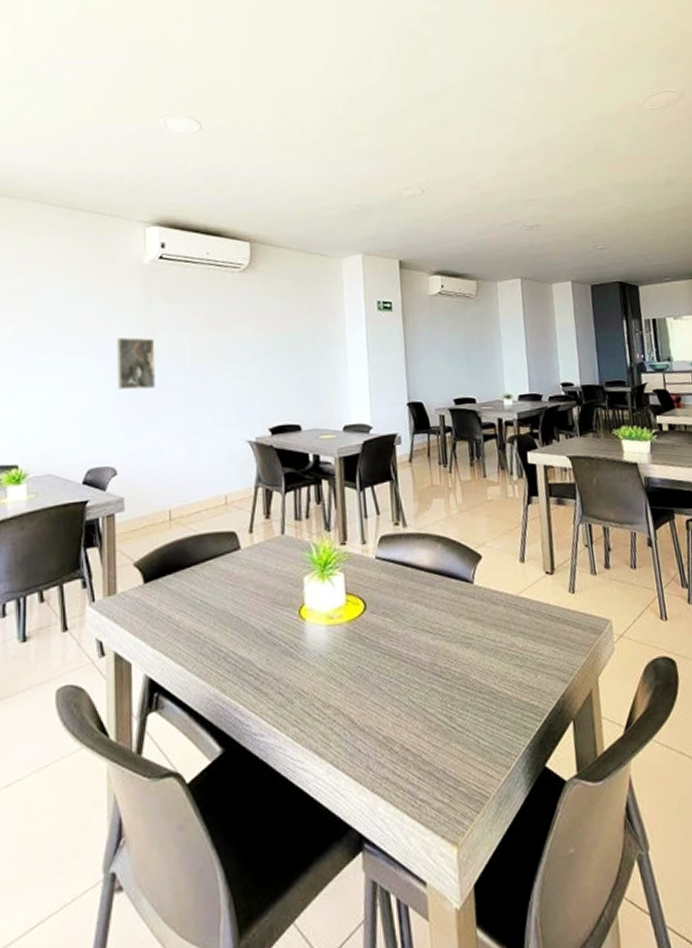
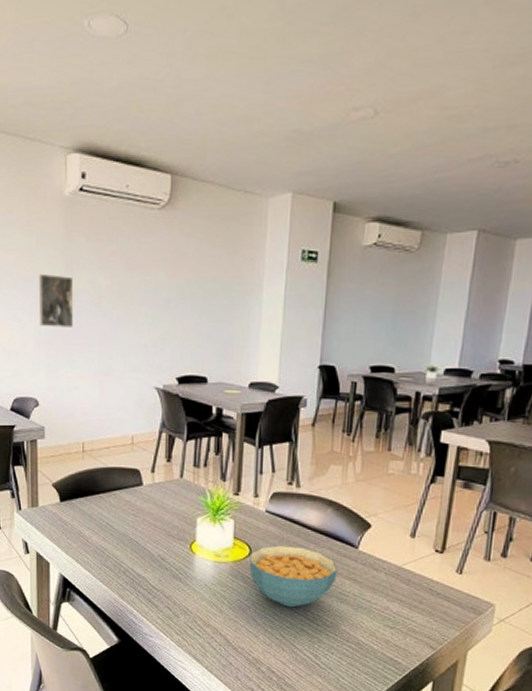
cereal bowl: none [365,591,458,665] -> present [249,545,338,608]

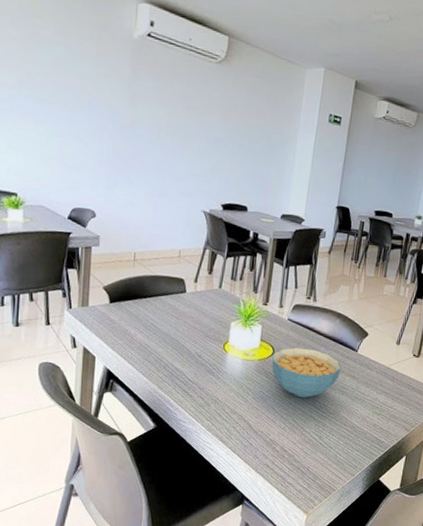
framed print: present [39,273,73,327] -> none [102,101,135,152]

